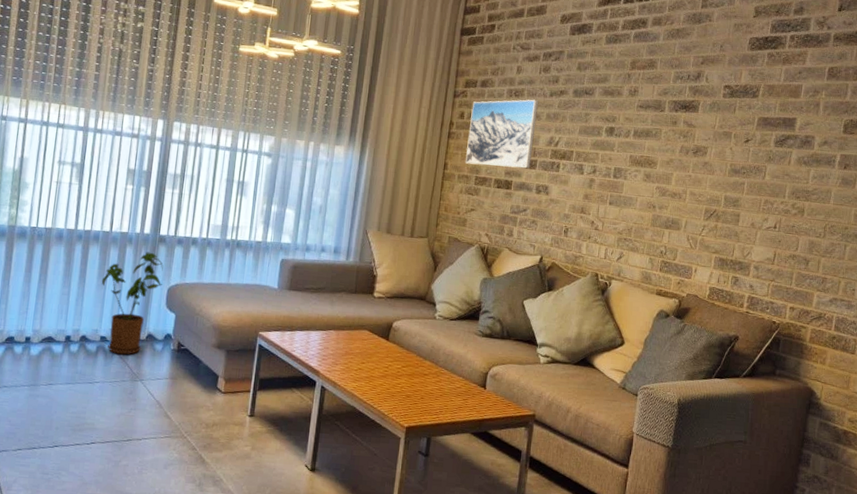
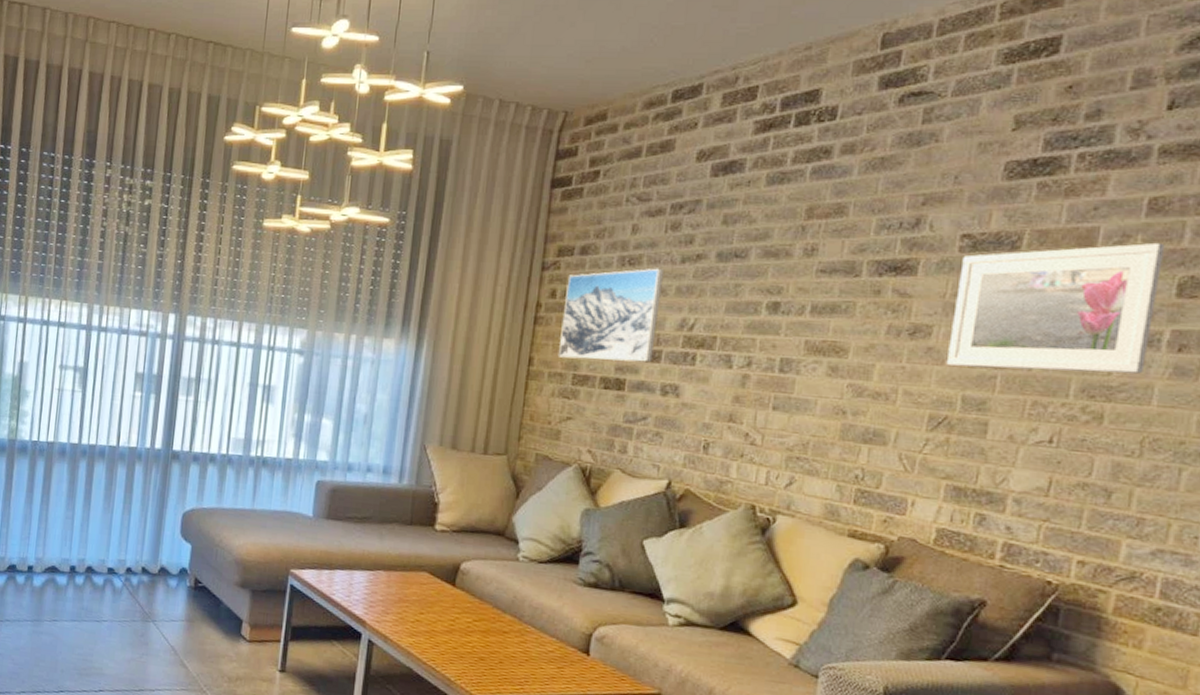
house plant: present [101,252,163,355] -> none [108,470,177,591]
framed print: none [715,97,837,183] -> present [946,242,1165,374]

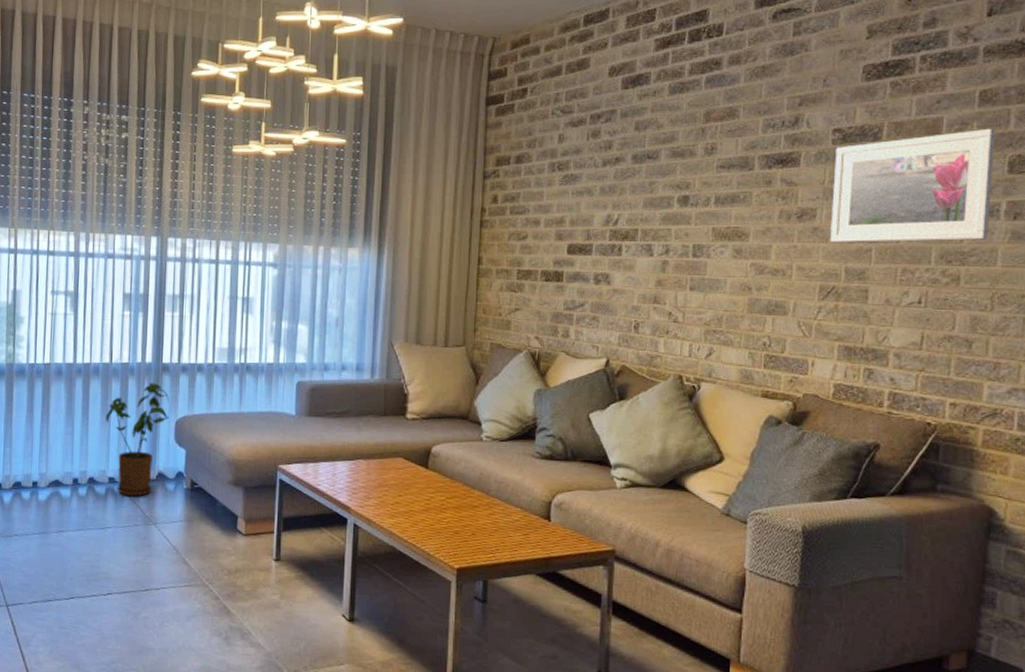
house plant: none [108,470,177,591] -> present [105,383,169,497]
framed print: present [557,268,665,363] -> none [503,171,589,256]

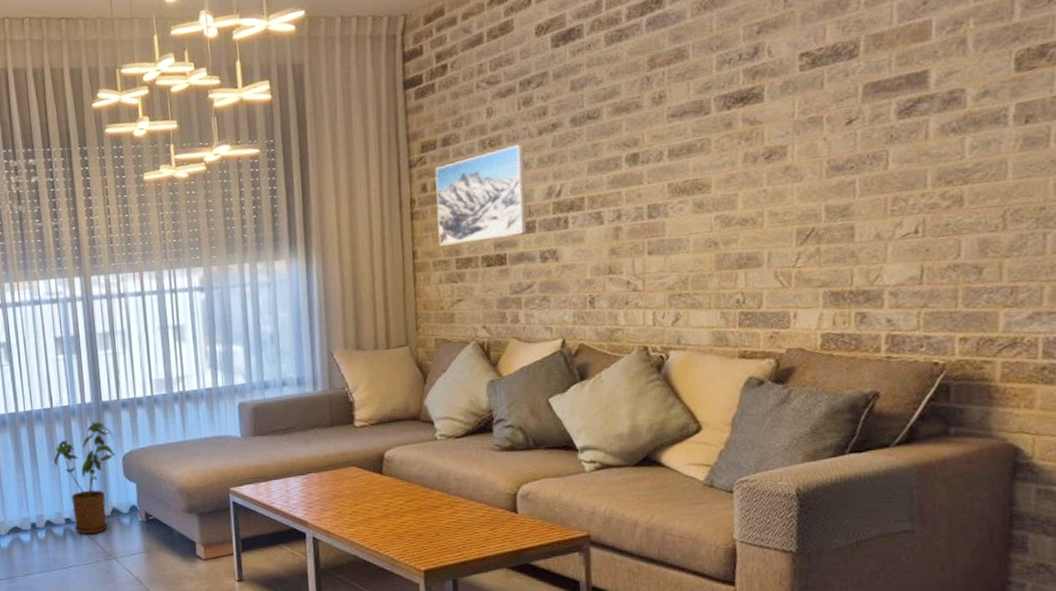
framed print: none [503,171,589,256] -> present [435,144,528,246]
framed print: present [829,128,996,243] -> none [804,22,998,181]

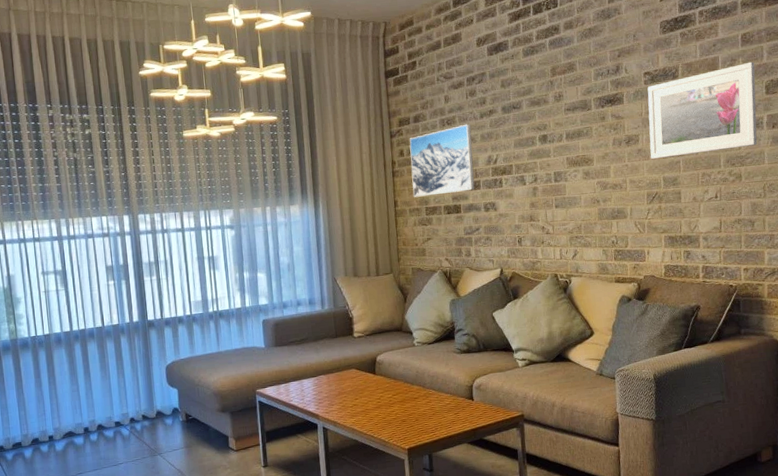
house plant: present [53,422,116,535] -> none [104,337,160,435]
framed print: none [804,22,998,181] -> present [647,61,757,160]

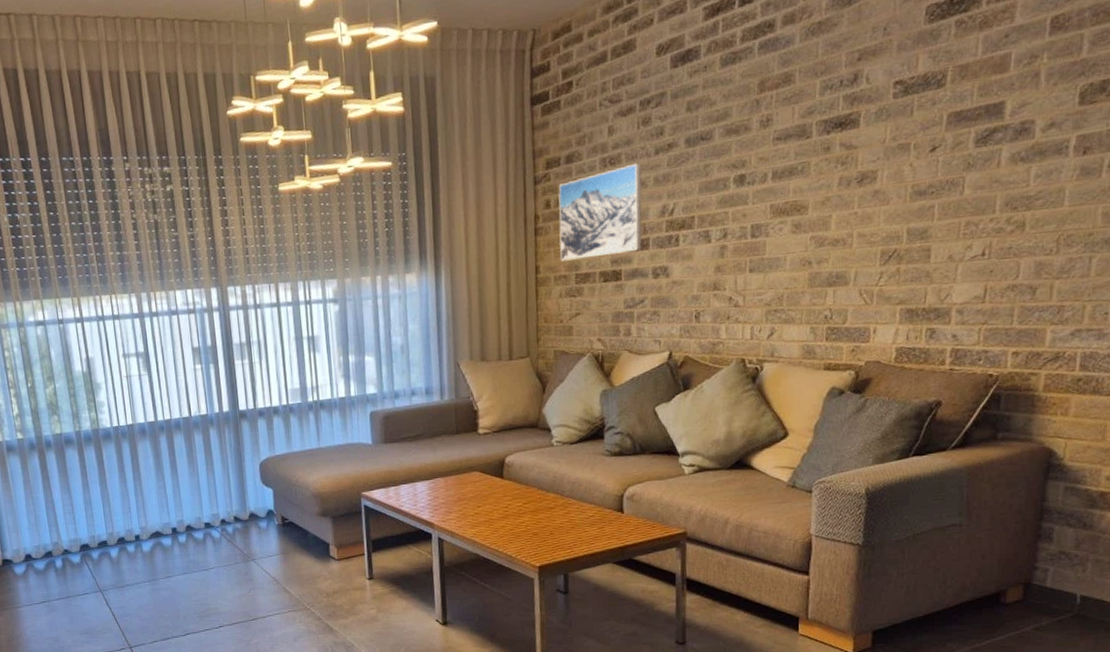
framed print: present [647,61,757,160] -> none [891,57,1067,205]

